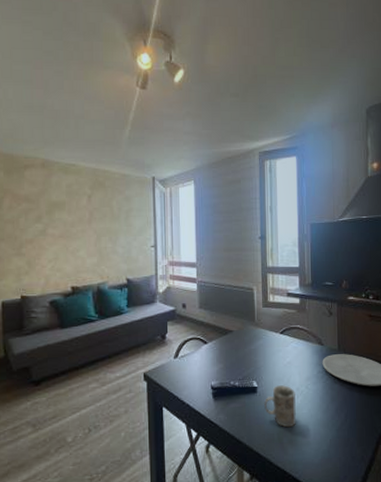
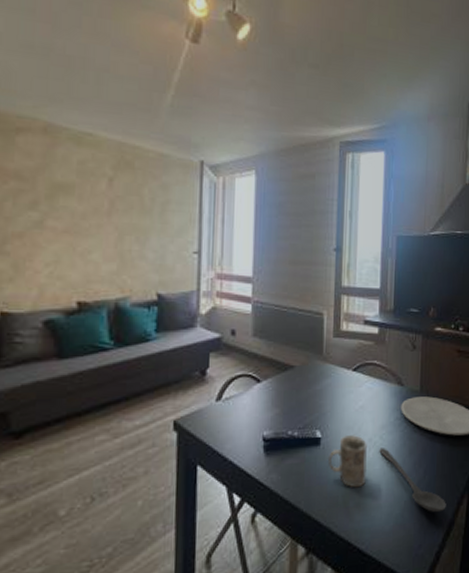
stirrer: none [306,395,367,450] -> present [379,448,446,513]

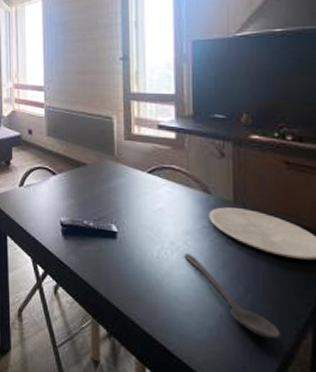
mug: present [328,435,367,488] -> none [126,234,170,288]

